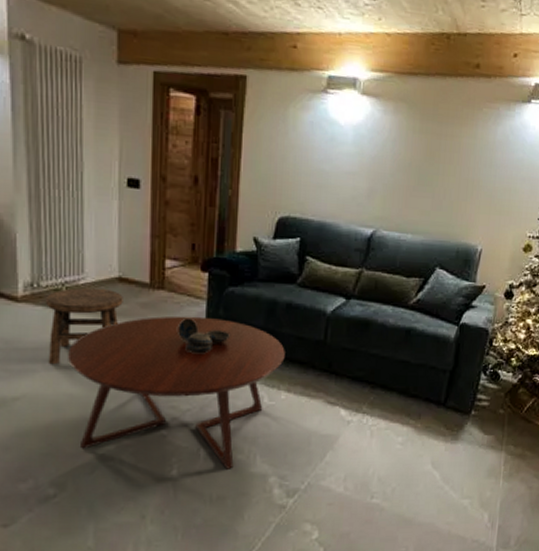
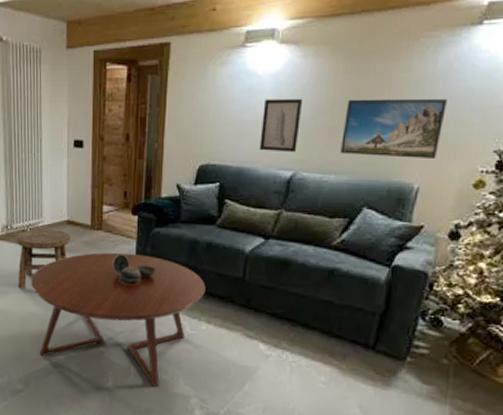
wall art: none [341,151,383,210] -> present [259,98,303,153]
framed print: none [417,160,504,224] -> present [340,98,447,160]

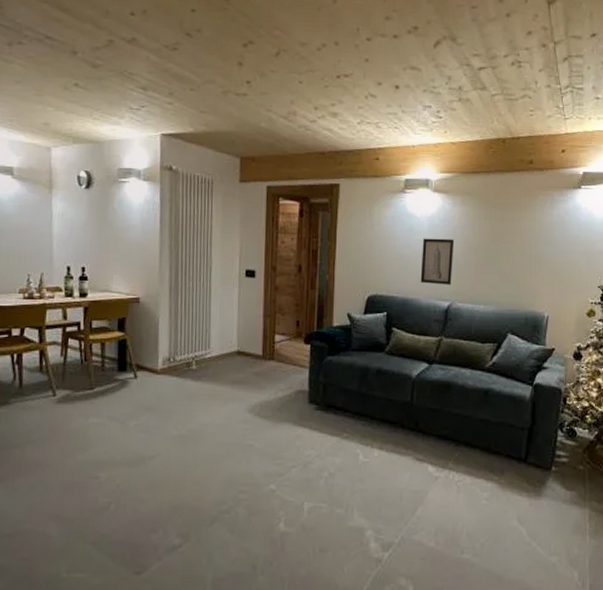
stool: present [15,228,71,289] -> none [178,360,241,427]
coffee table: present [30,252,206,387] -> none [194,382,377,523]
decorative bowl: present [113,254,156,284] -> none [285,384,329,415]
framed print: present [340,98,447,160] -> none [487,241,562,293]

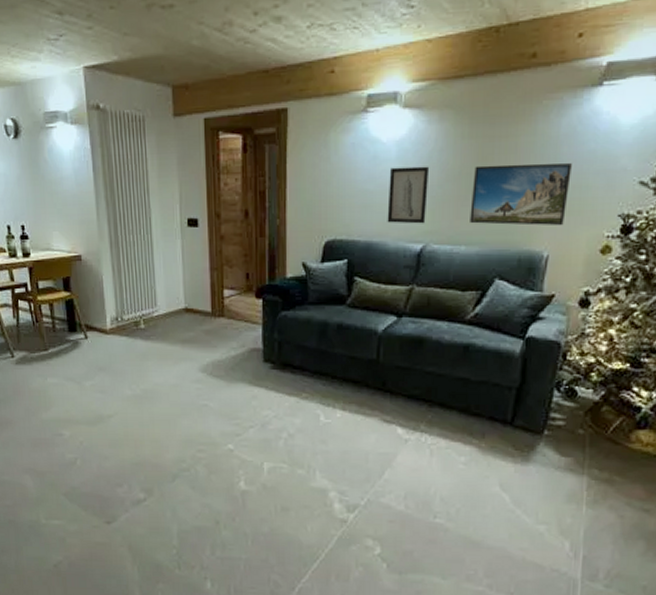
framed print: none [487,241,562,293] -> present [470,163,572,226]

